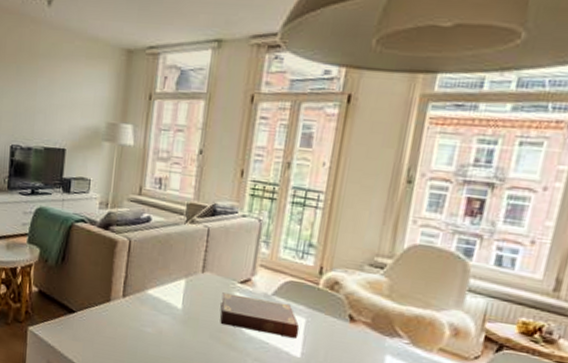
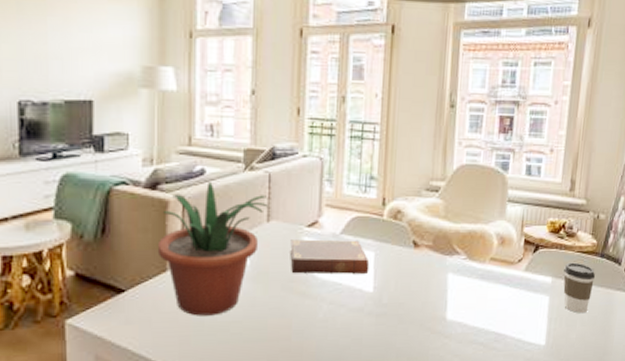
potted plant: none [104,229,204,349] -> present [157,182,268,316]

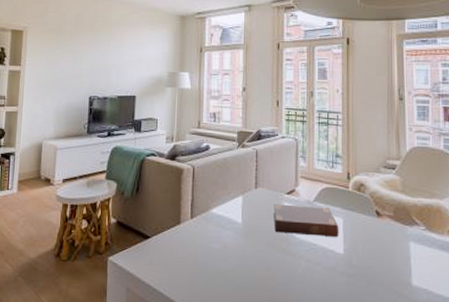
potted plant: present [157,182,268,316] -> none [174,156,256,263]

